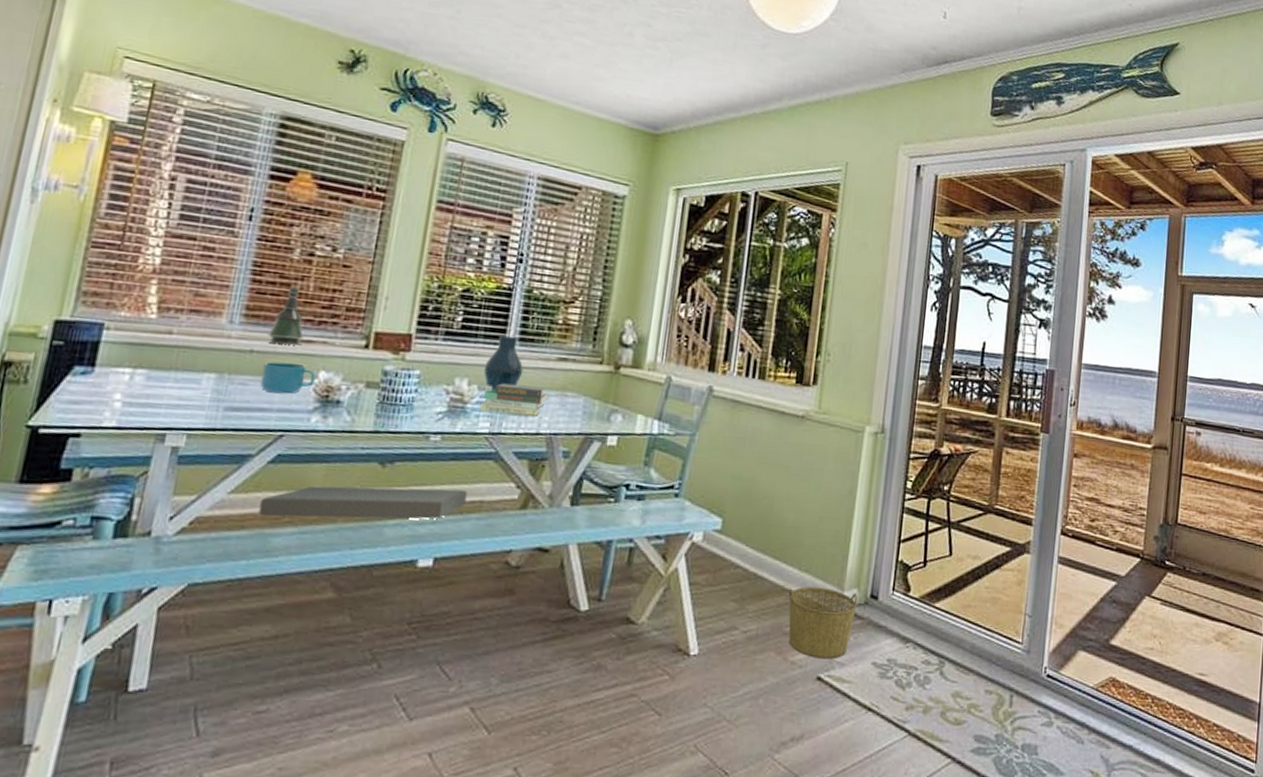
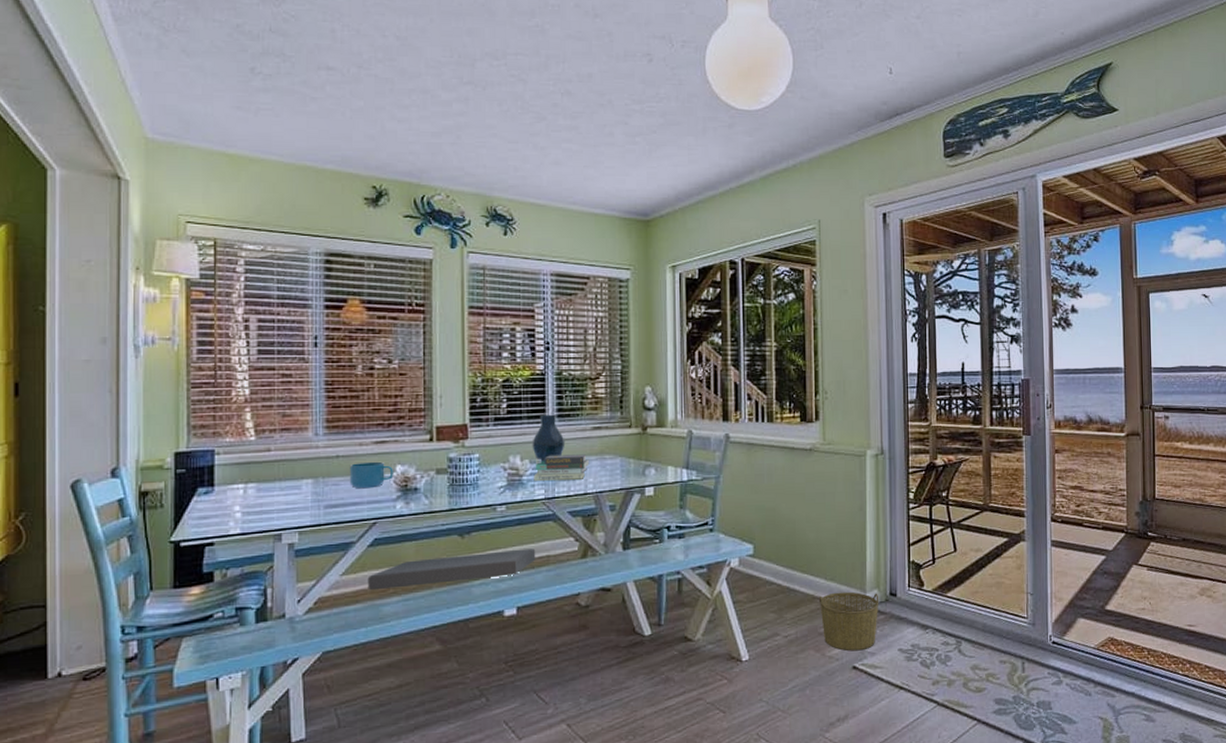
decorative bottle: present [267,287,305,347] -> none [348,398,379,448]

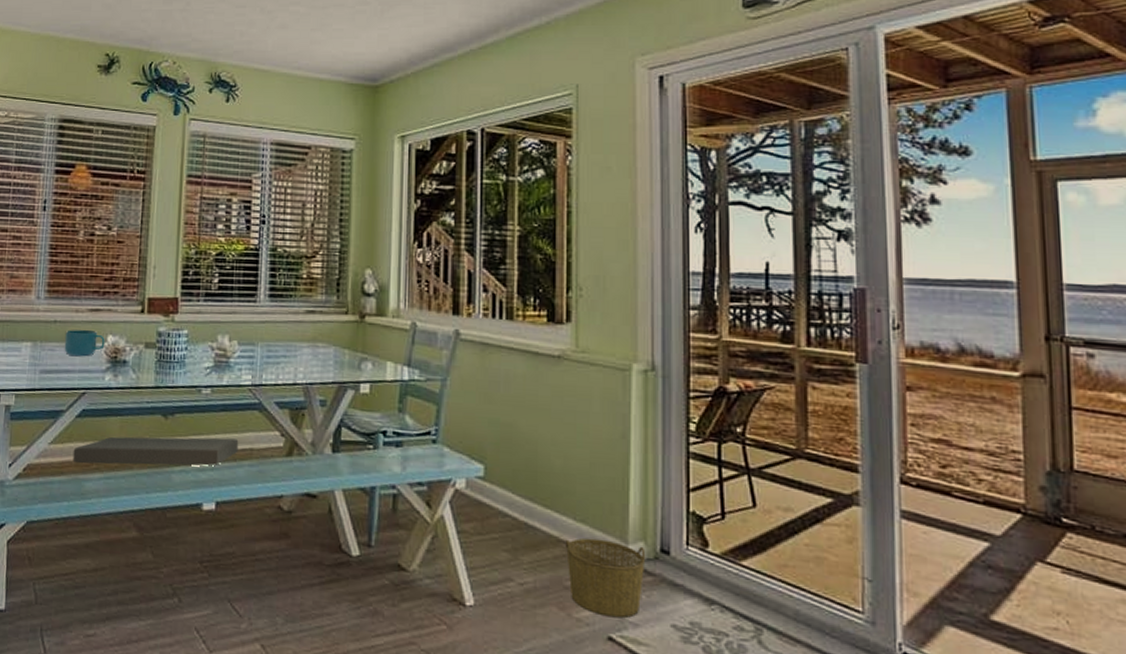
vase: present [532,414,566,465] -> none [241,293,276,347]
books: present [533,454,590,482] -> none [241,338,301,367]

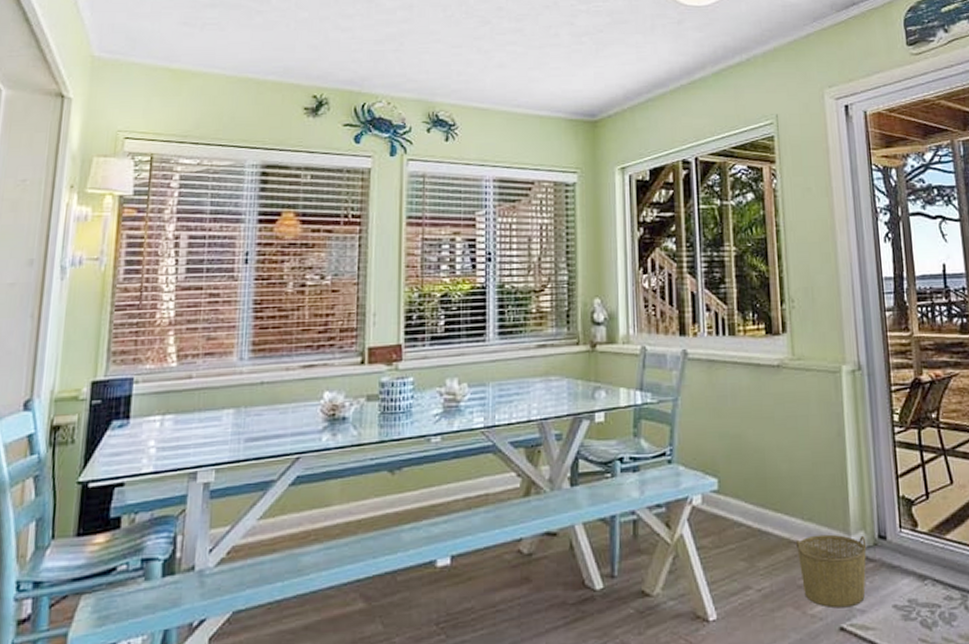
cup: present [64,329,105,357] -> none [273,387,321,419]
cushion: present [72,436,239,466] -> none [286,486,473,537]

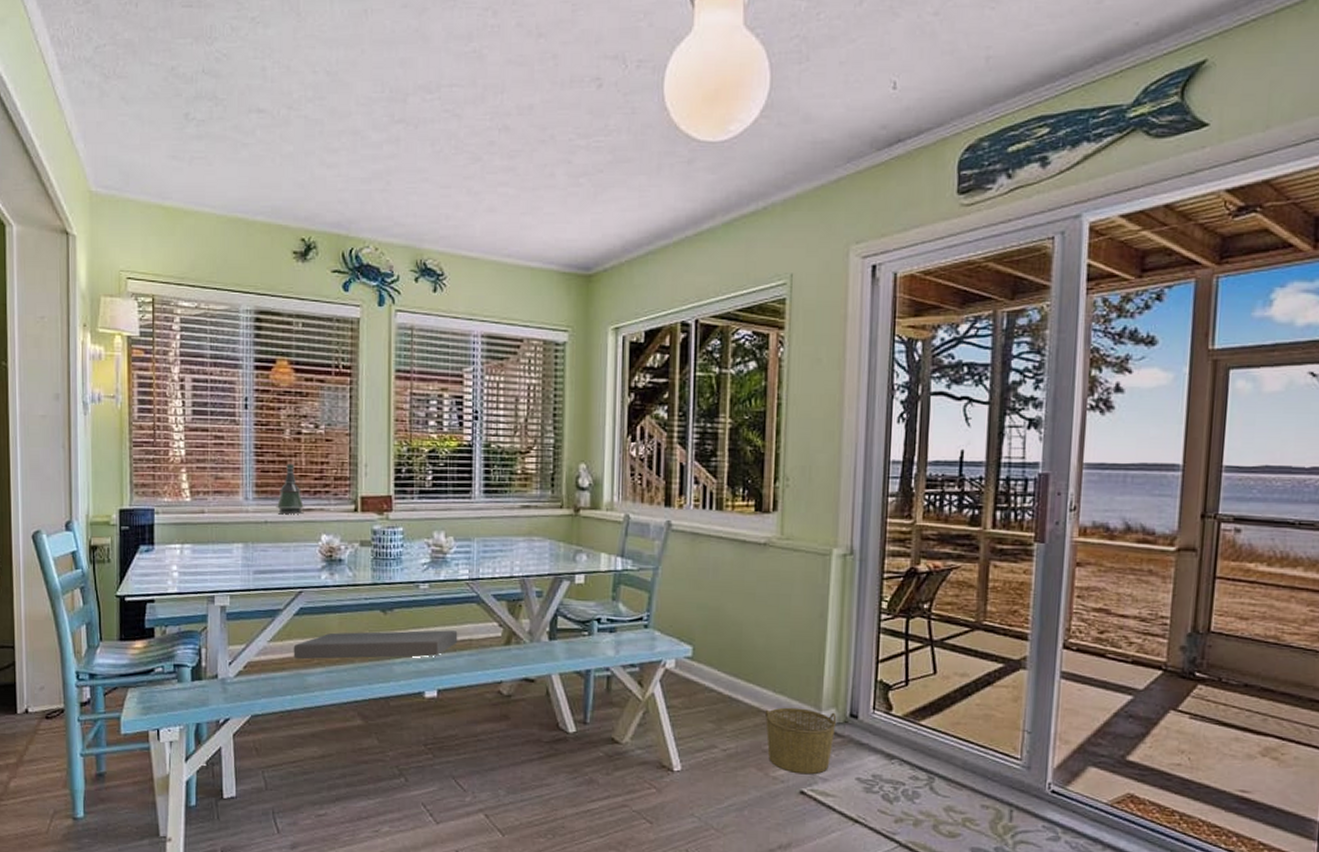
decorative bottle: none [274,318,307,374] -> present [276,463,305,515]
cushion: none [286,486,473,537] -> present [293,630,458,660]

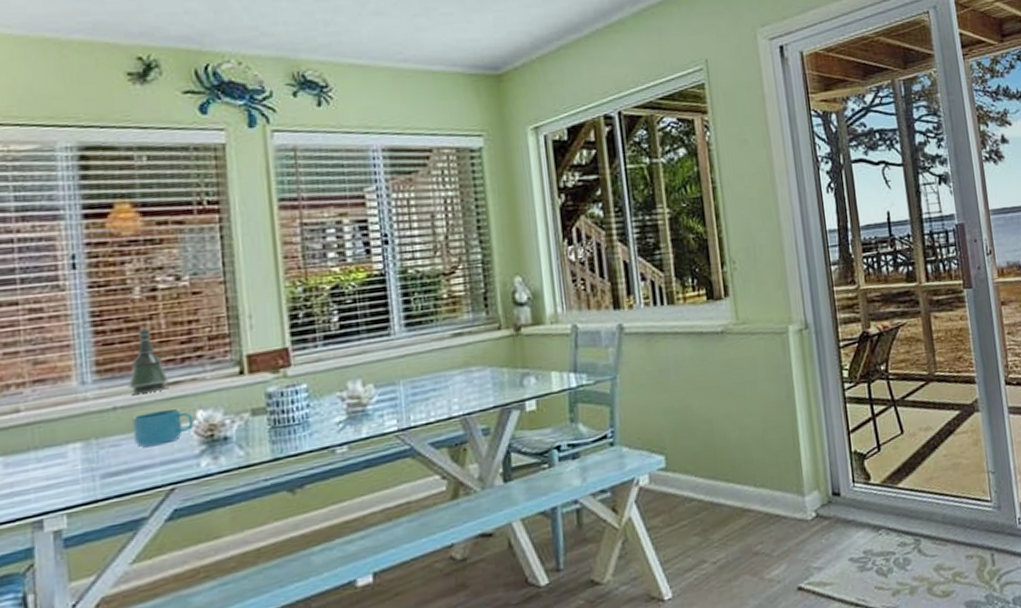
cup: none [277,529,319,557] -> present [132,408,194,448]
cushion: present [293,630,458,660] -> none [168,495,393,579]
basket: present [764,707,837,775] -> none [749,495,822,570]

